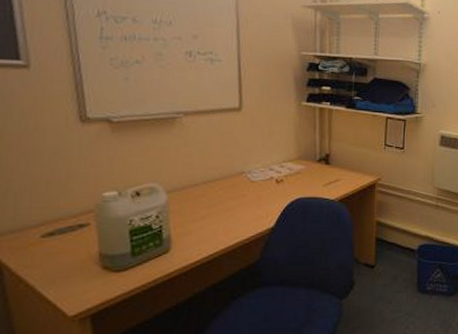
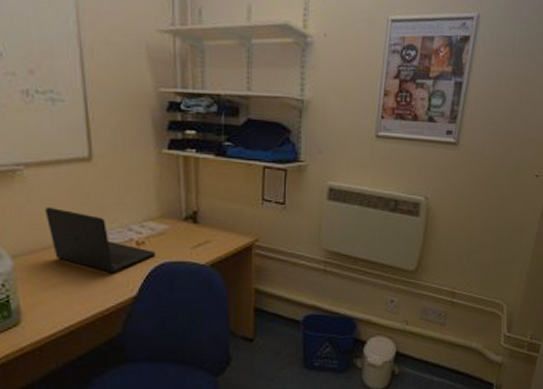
laptop: none [199,149,293,207] -> present [45,206,156,273]

